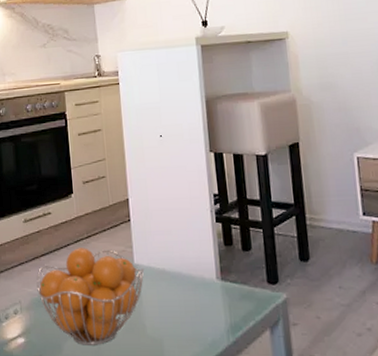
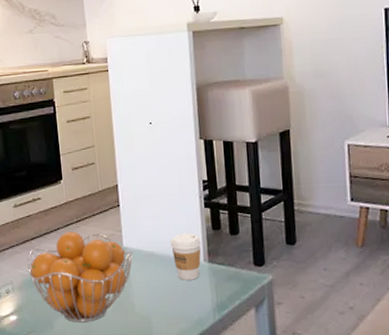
coffee cup: none [182,249,214,299] -> present [170,233,201,280]

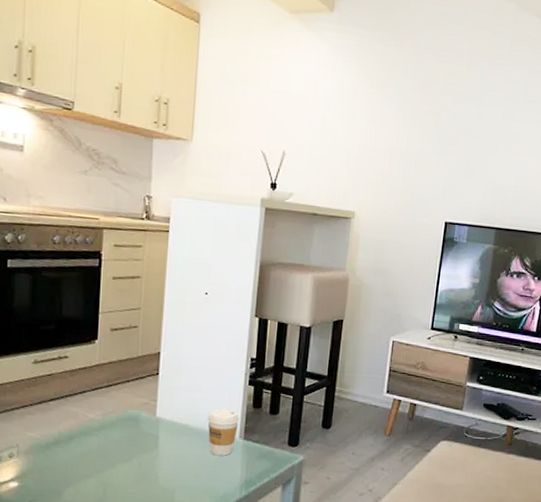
fruit basket: present [27,231,133,322] -> none [40,396,166,493]

